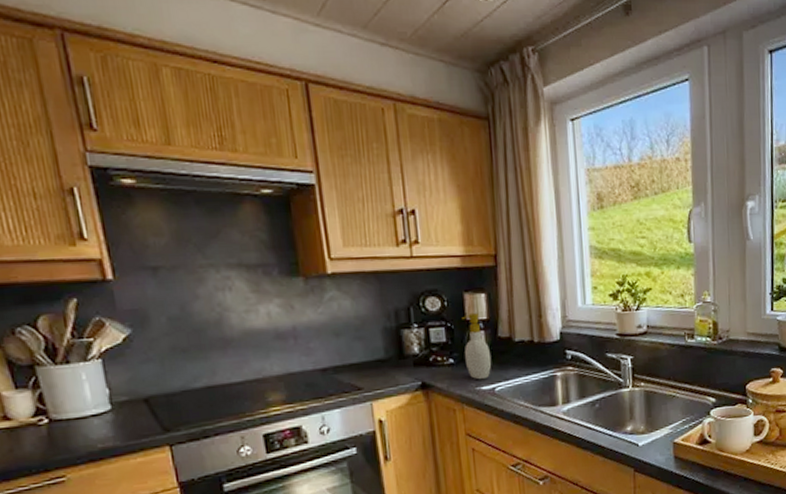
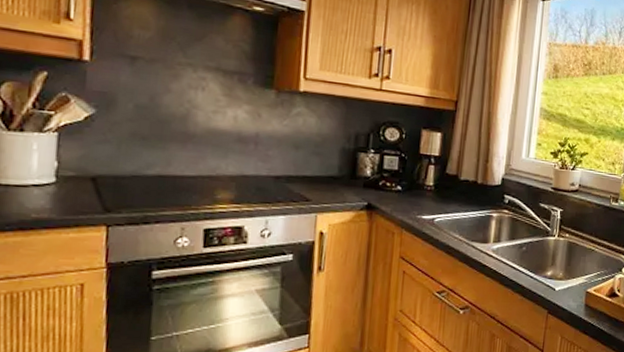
soap bottle: present [462,313,492,380] -> none [412,148,437,210]

